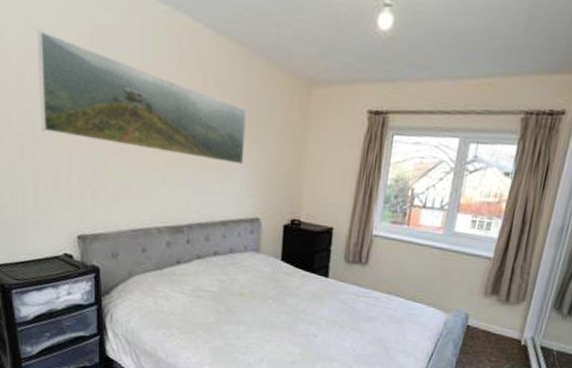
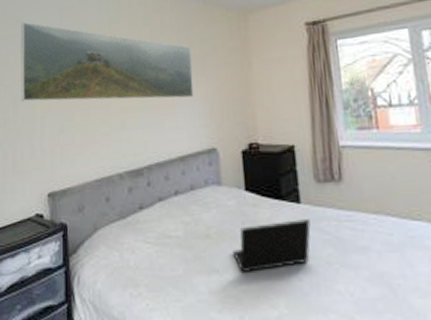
laptop: none [261,290,333,327] -> present [232,219,311,274]

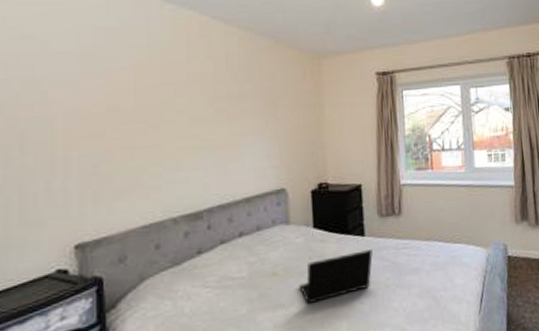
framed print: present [20,21,194,102] -> none [31,38,263,139]

